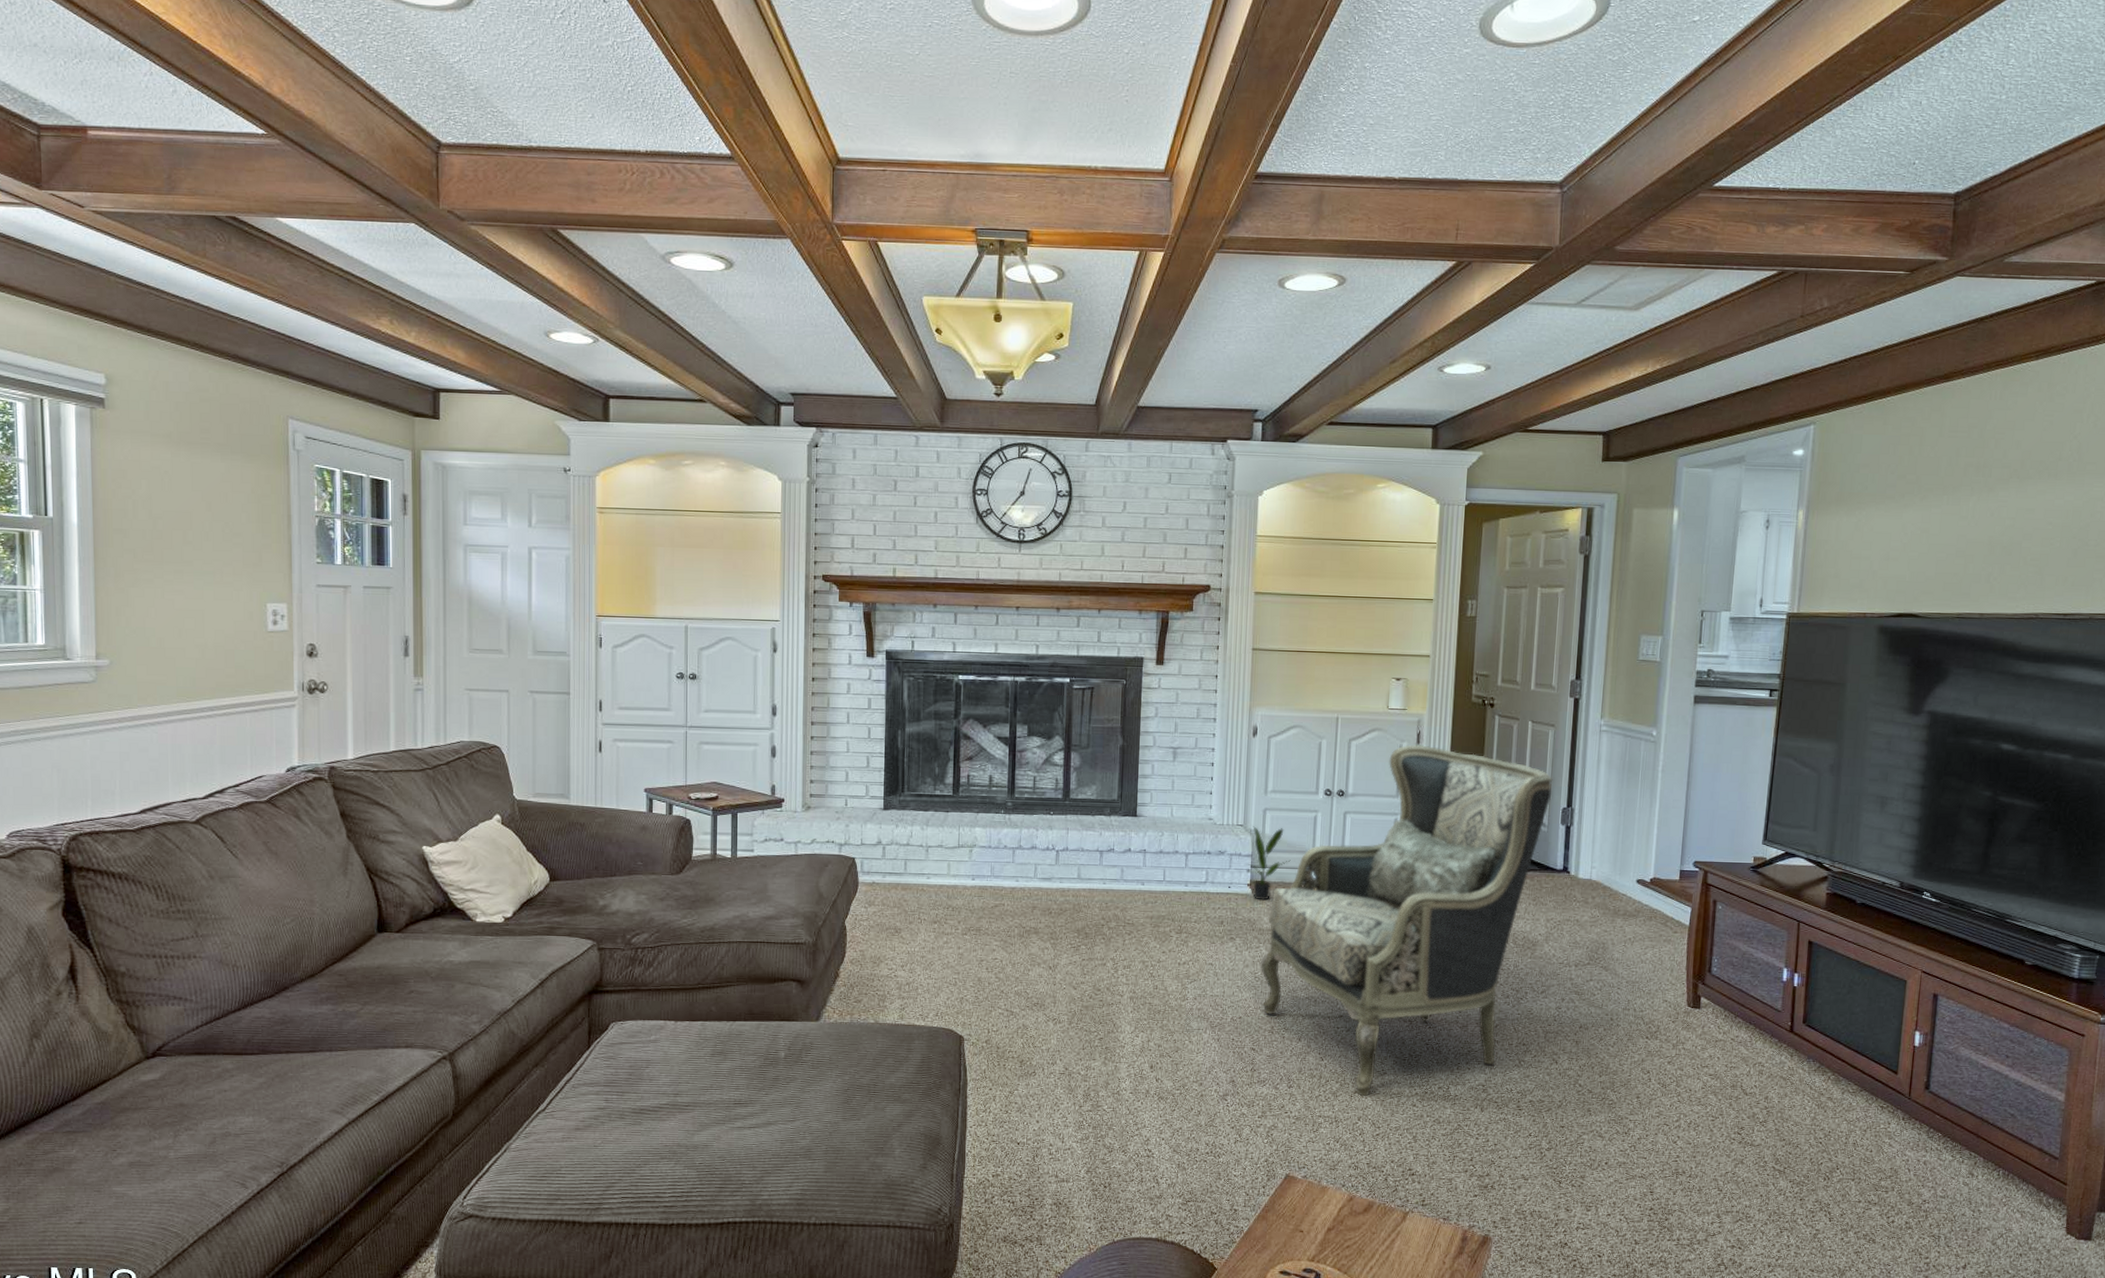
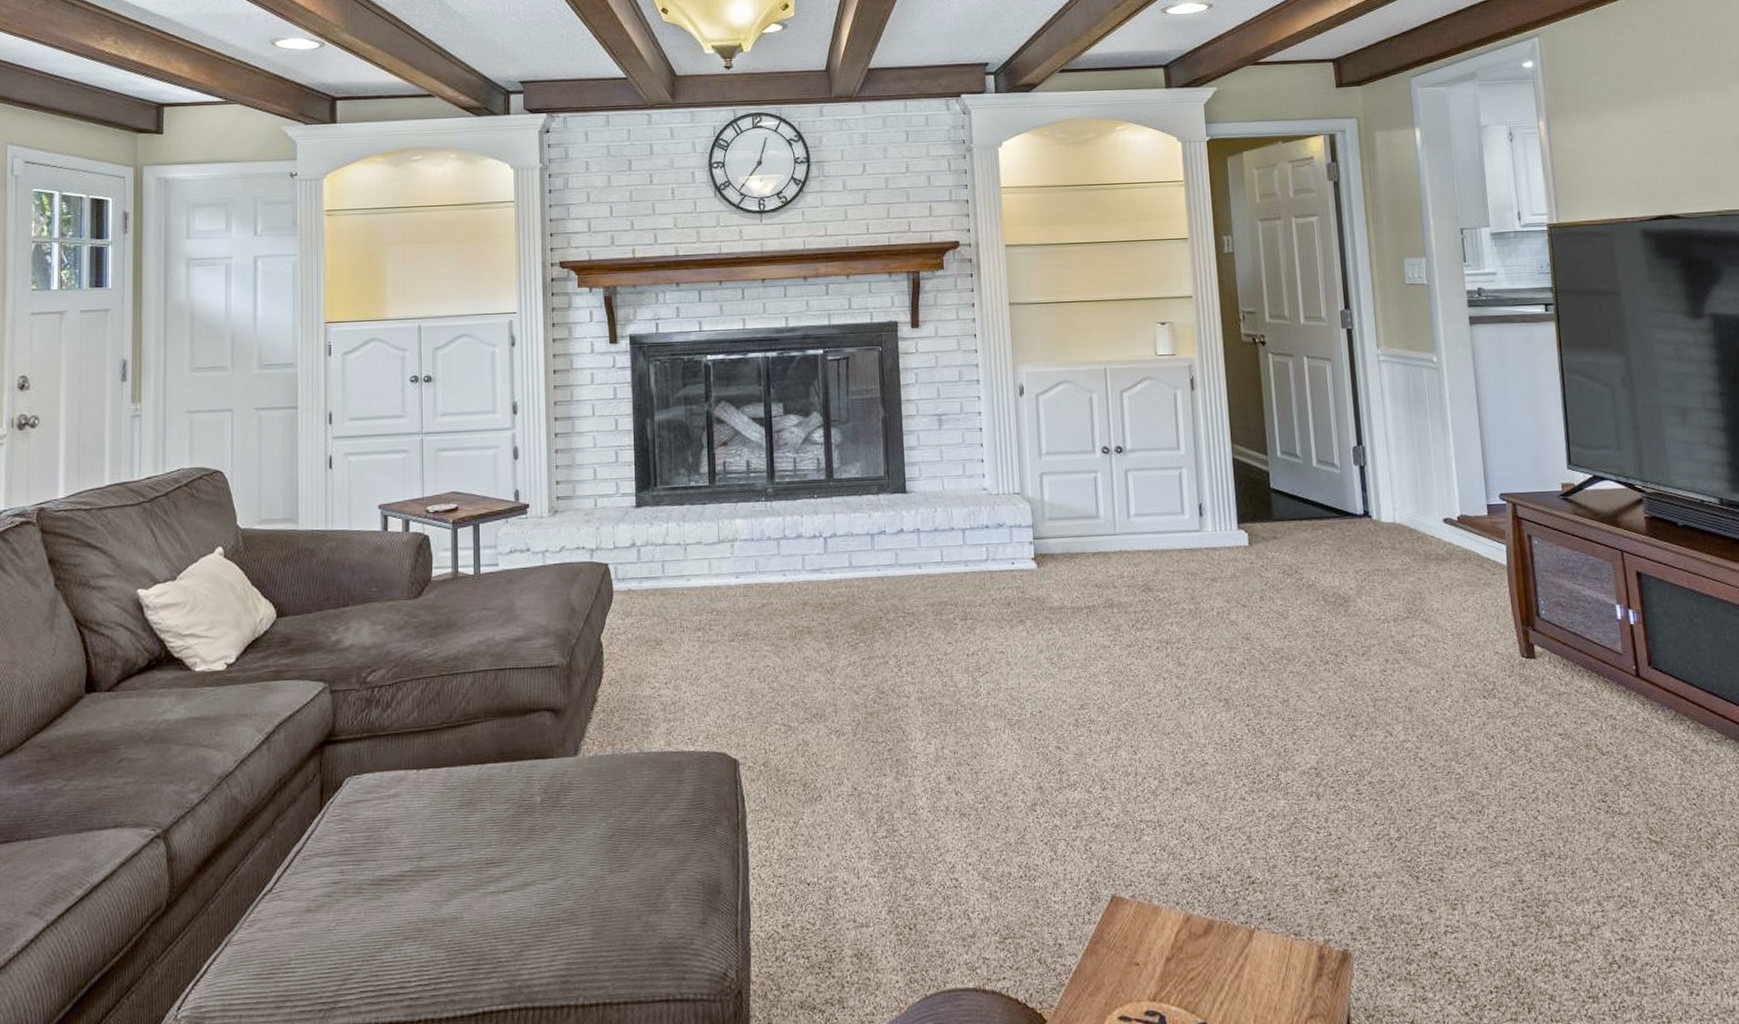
potted plant: present [1246,826,1291,901] -> none [1028,493,1075,575]
armchair: present [1260,744,1553,1097] -> none [1055,391,1340,794]

